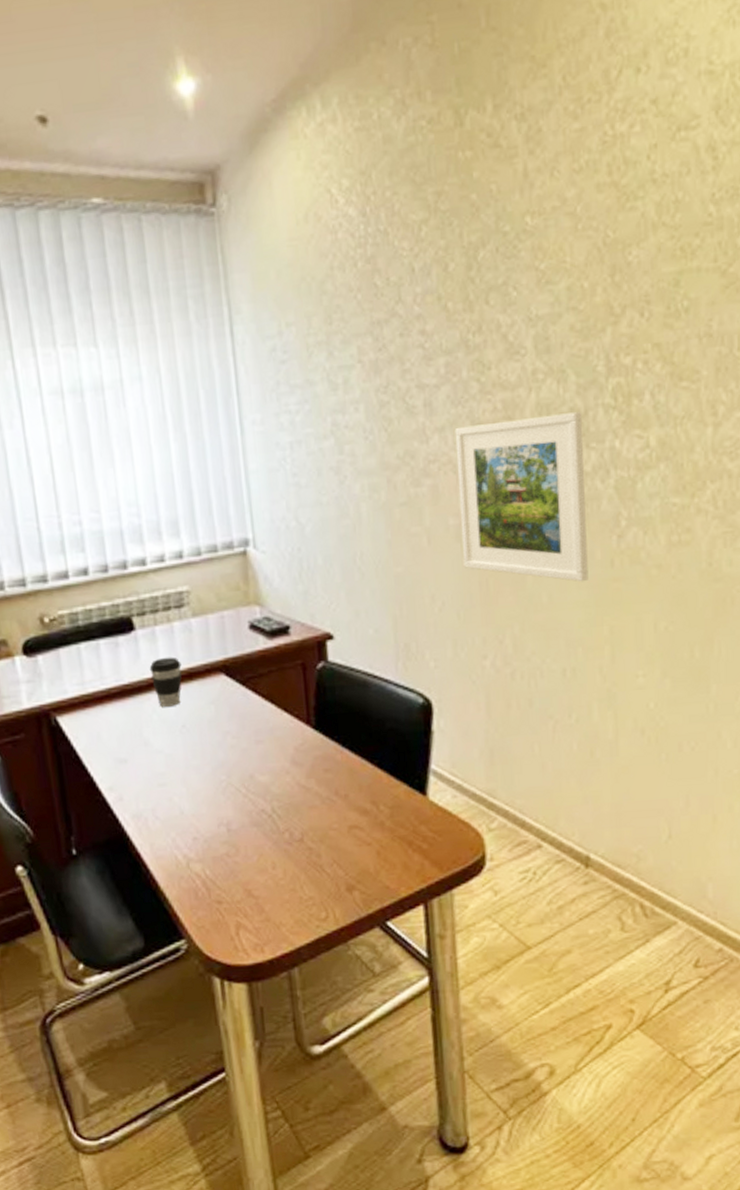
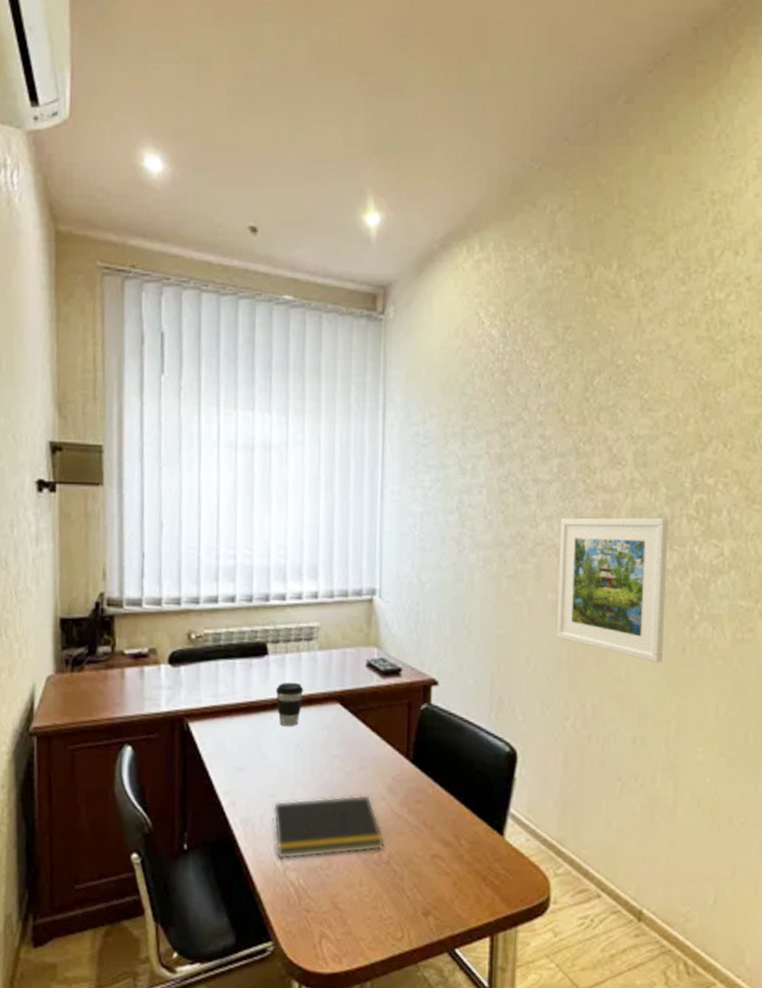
notepad: none [165,770,295,852] -> present [272,794,385,860]

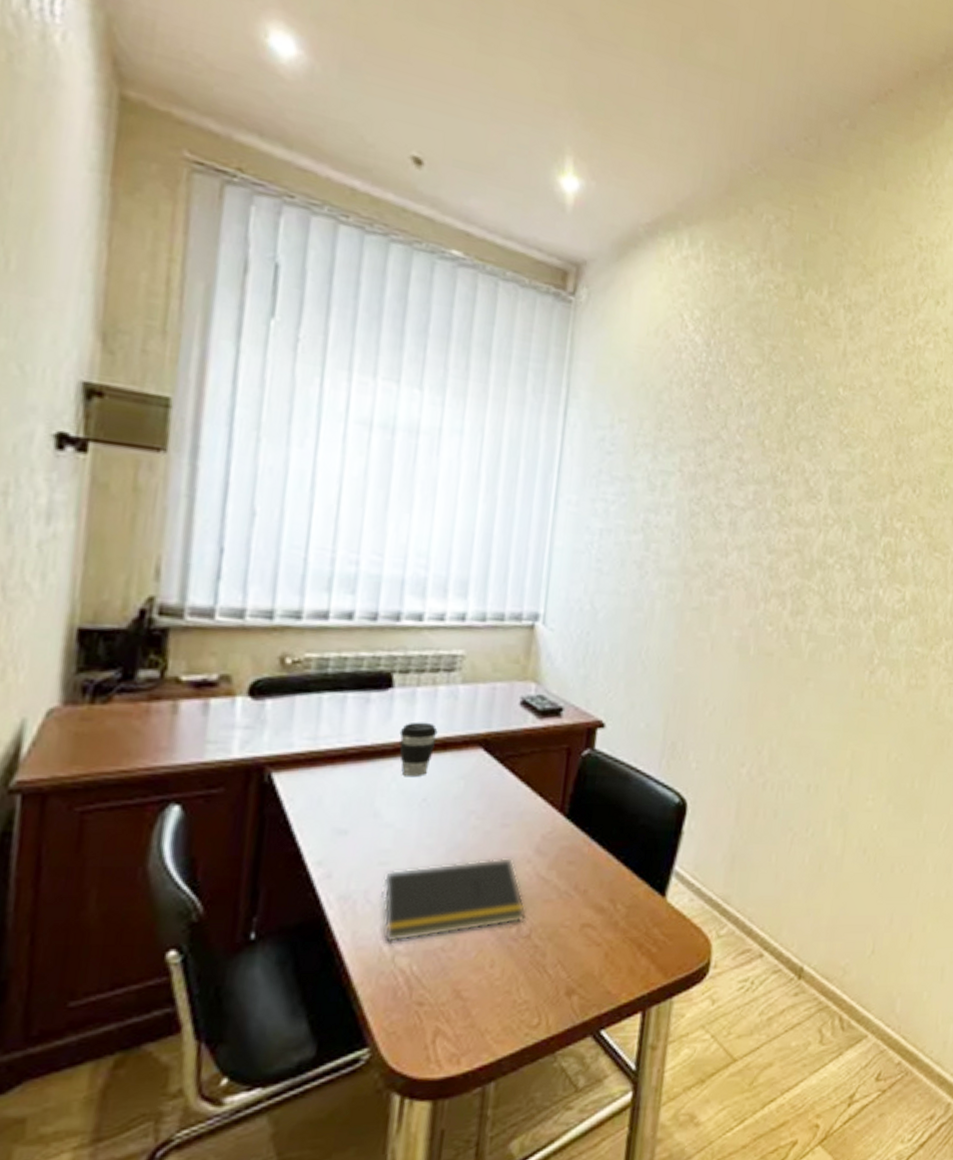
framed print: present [556,518,669,663] -> none [738,549,858,708]

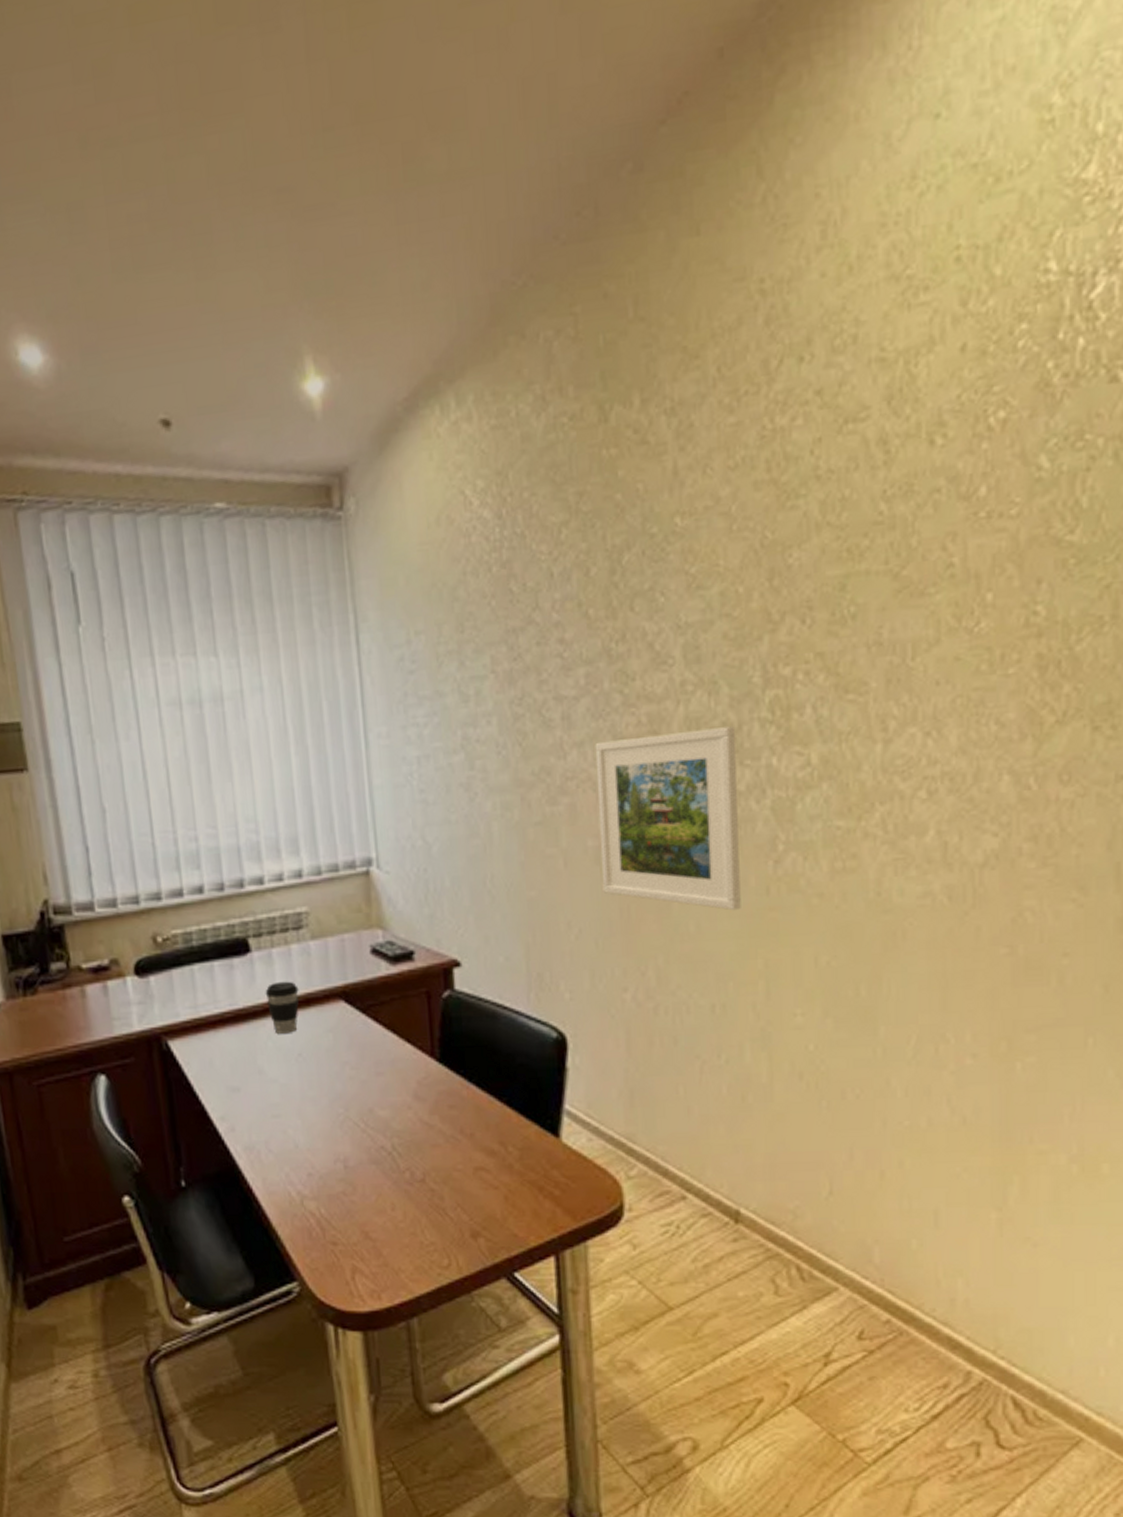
notepad: present [382,857,526,943] -> none [279,1104,417,1189]
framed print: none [738,549,858,708] -> present [595,726,741,911]

